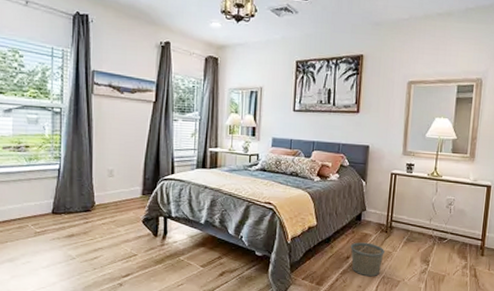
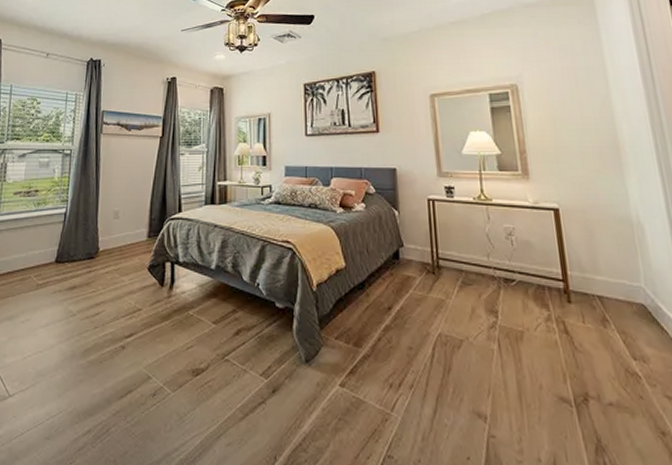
basket: present [350,242,386,277] -> none [390,287,437,335]

